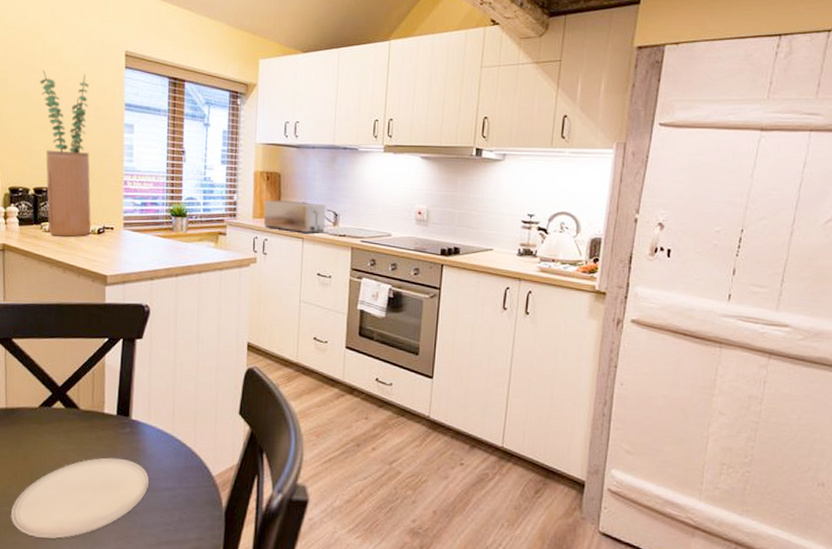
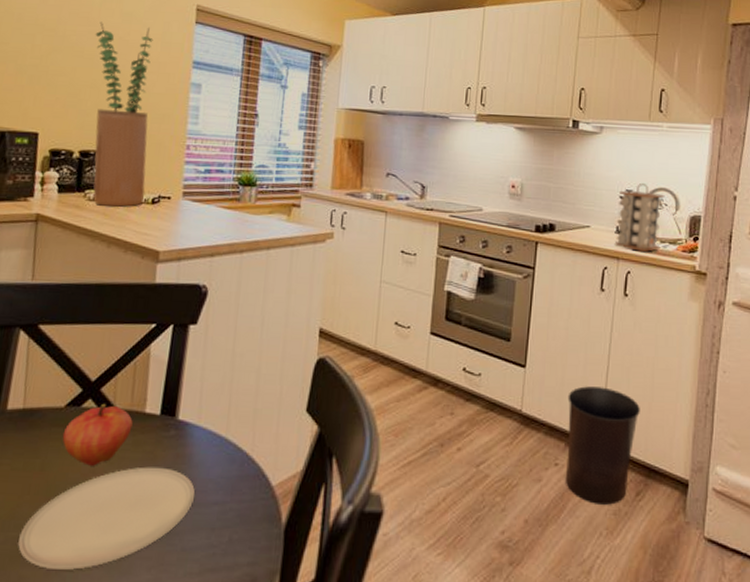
fruit: none [38,406,95,456] -> present [62,404,133,466]
toaster: present [264,199,326,234] -> none [343,169,412,207]
waste bin: none [470,396,540,500] -> present [566,386,640,505]
spice rack: none [516,207,566,273] -> present [614,182,665,252]

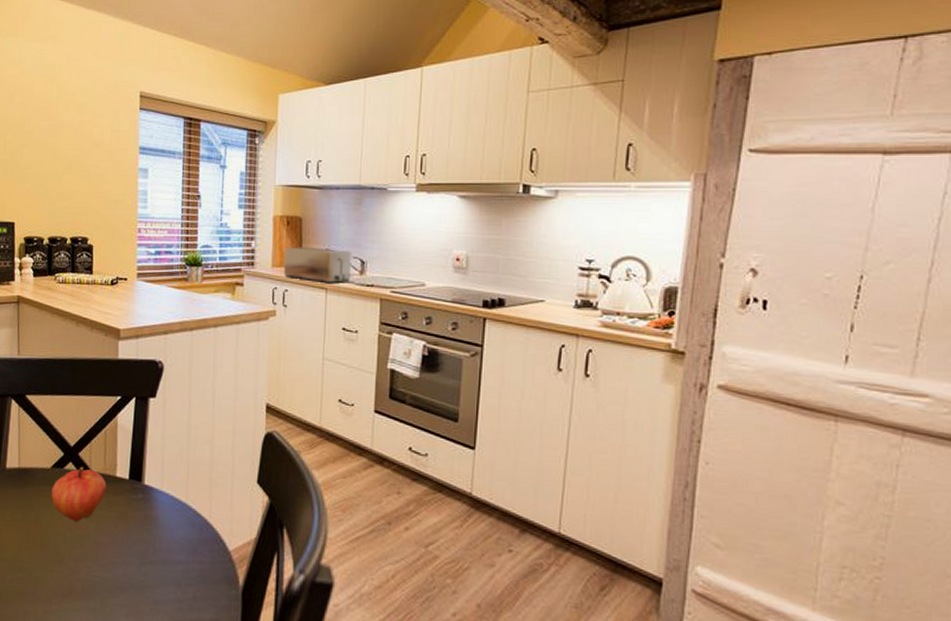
plate: present [18,466,195,571] -> none [22,525,162,611]
vase: present [93,21,153,207] -> none [55,115,105,288]
toaster: none [343,169,412,207] -> present [284,246,351,284]
waste bin: present [566,386,640,505] -> none [521,471,604,597]
spice rack: present [614,182,665,252] -> none [573,251,633,328]

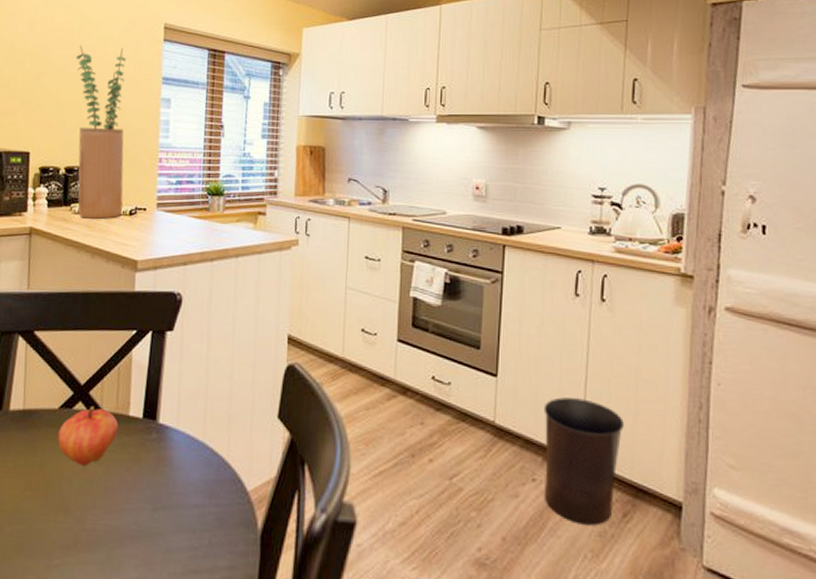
vase: none [55,115,105,288] -> present [76,45,127,219]
toaster: present [284,246,351,284] -> none [307,176,374,213]
waste bin: none [521,471,604,597] -> present [543,397,624,526]

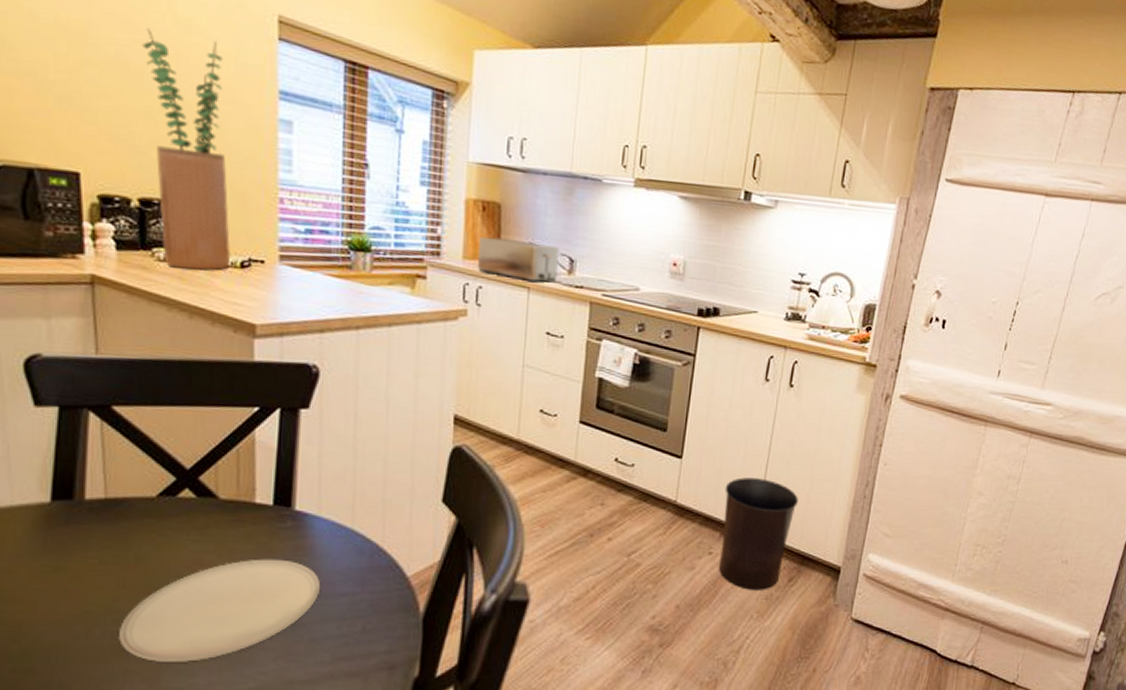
plate: none [22,468,176,565] -> present [119,559,320,664]
fruit: present [57,407,119,466] -> none [157,494,241,558]
toaster: none [307,176,374,213] -> present [478,236,559,283]

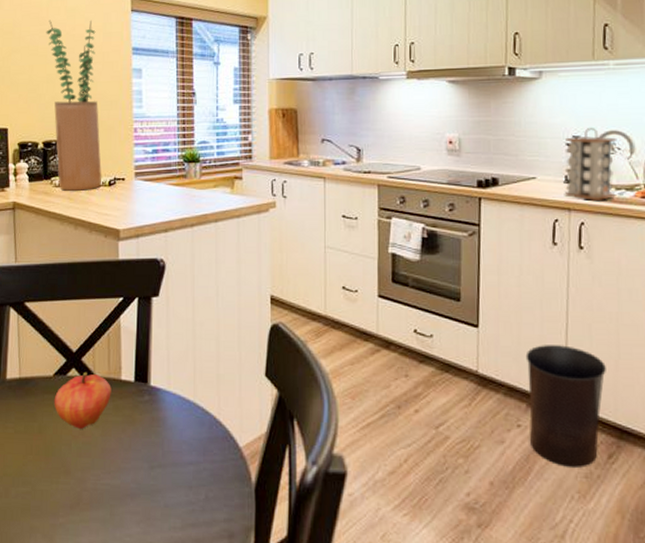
plate: present [119,559,320,664] -> none [27,429,171,523]
fruit: none [157,494,241,558] -> present [54,373,112,429]
toaster: present [478,236,559,283] -> none [281,137,348,173]
spice rack: none [782,265,840,341] -> present [564,127,617,201]

